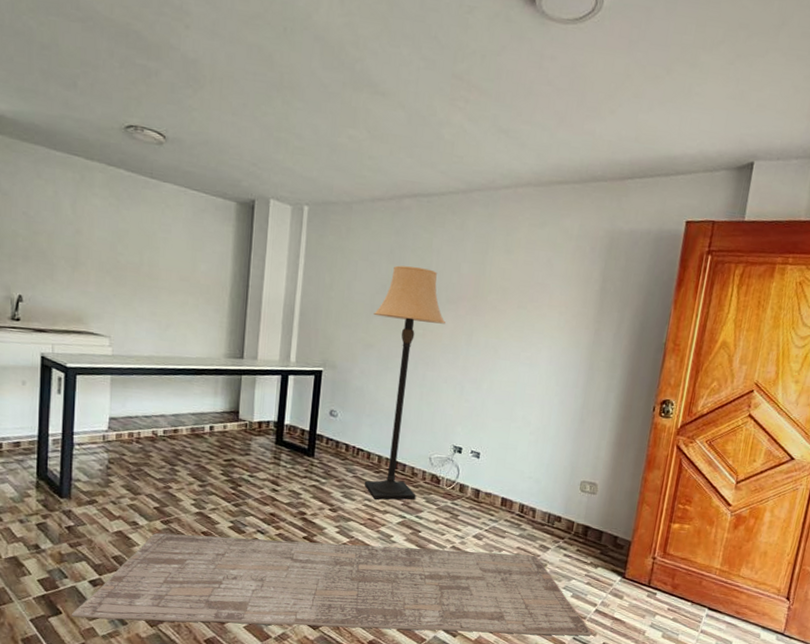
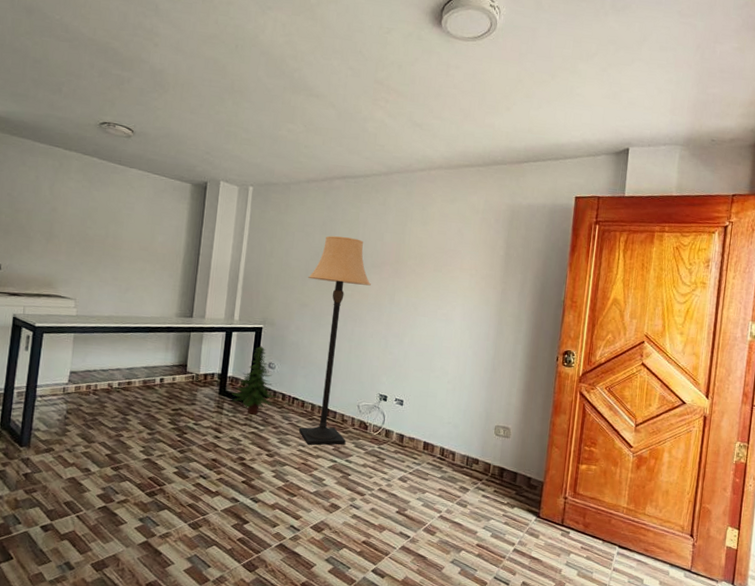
rug: present [71,533,592,636] -> none [21,479,511,575]
tree: none [289,390,340,467] -> present [232,345,277,415]

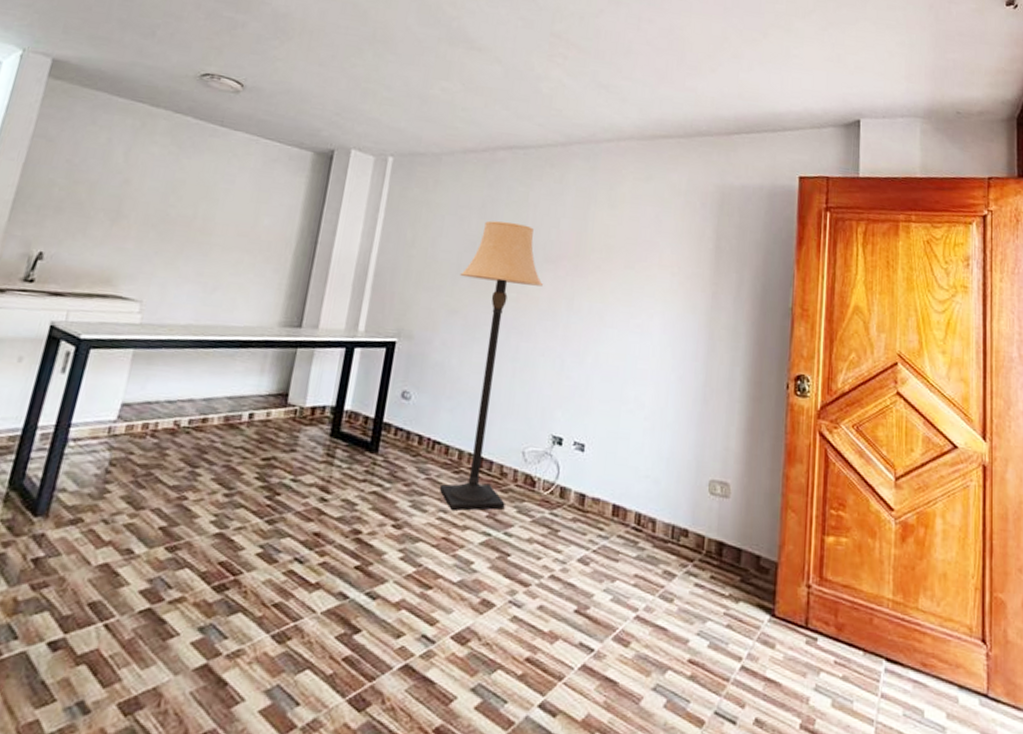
tree: present [232,345,277,415] -> none [348,366,412,466]

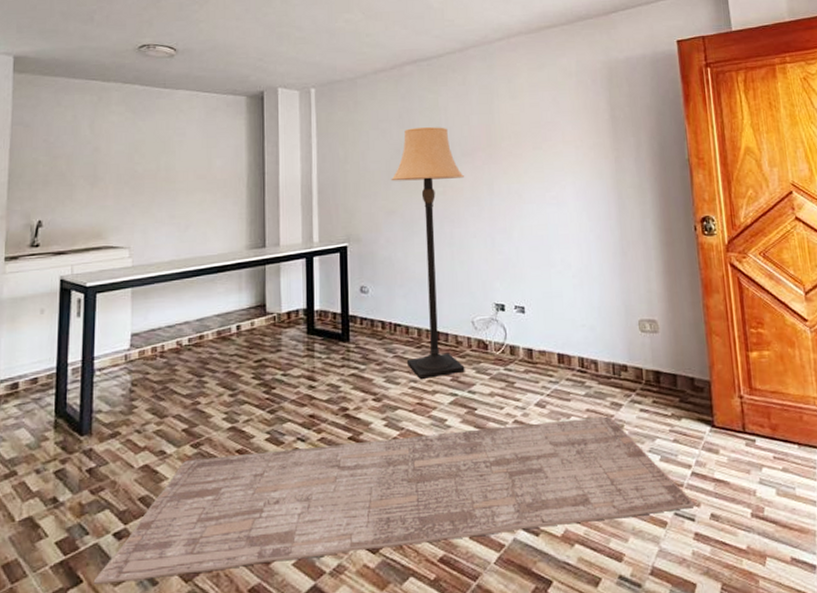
rug: none [9,565,739,710] -> present [93,416,695,585]

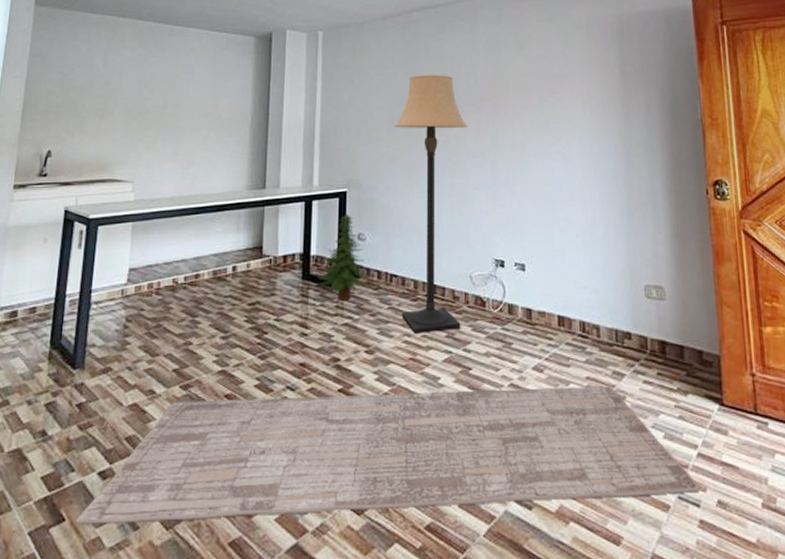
tree: none [322,267,376,353] -> present [317,213,372,301]

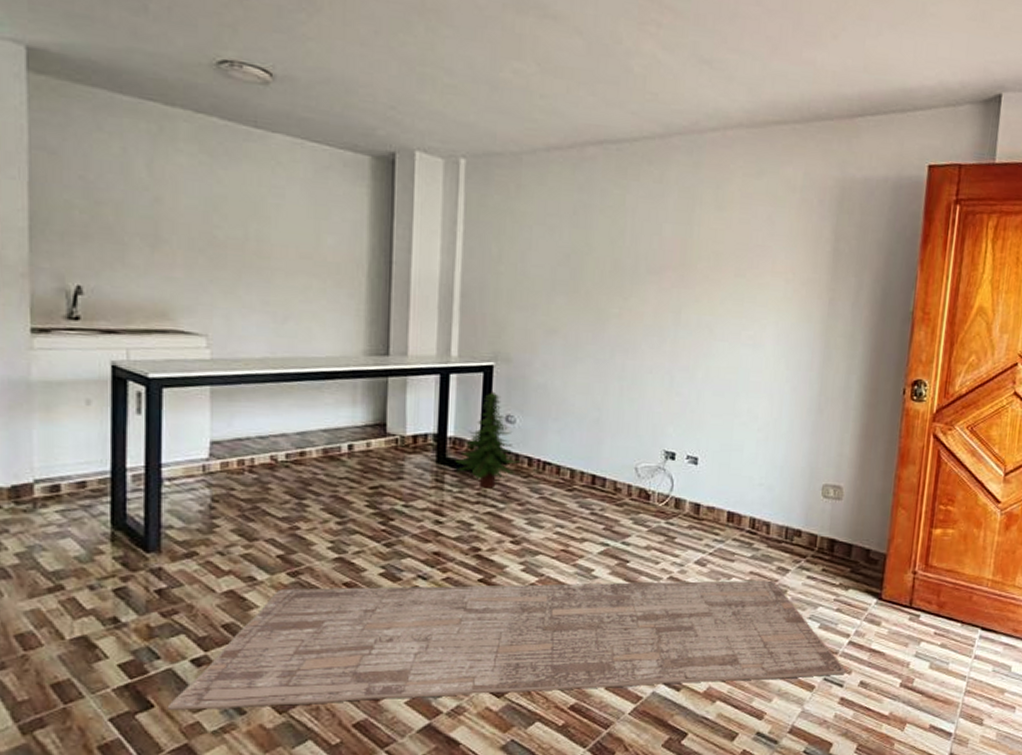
lamp: present [394,75,468,333] -> none [553,229,647,525]

